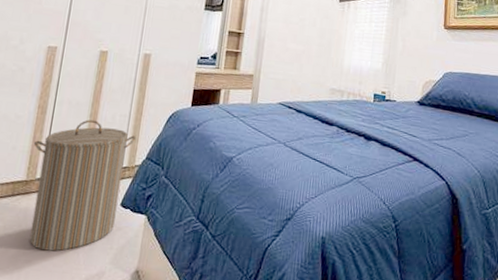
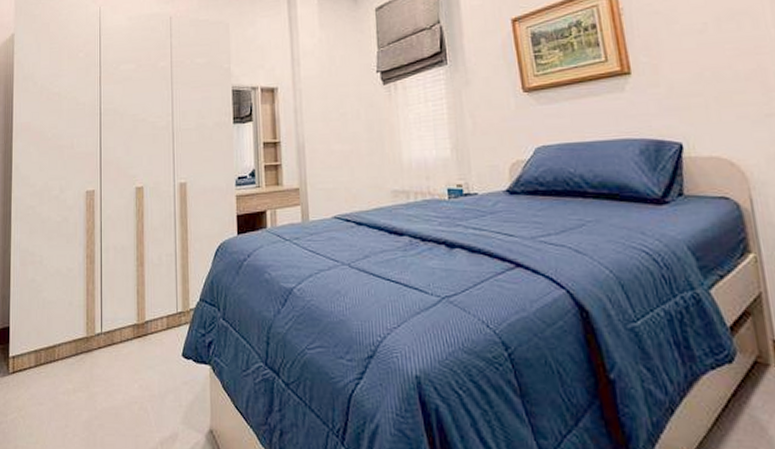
laundry hamper: present [29,120,136,251] -> none [87,264,186,413]

